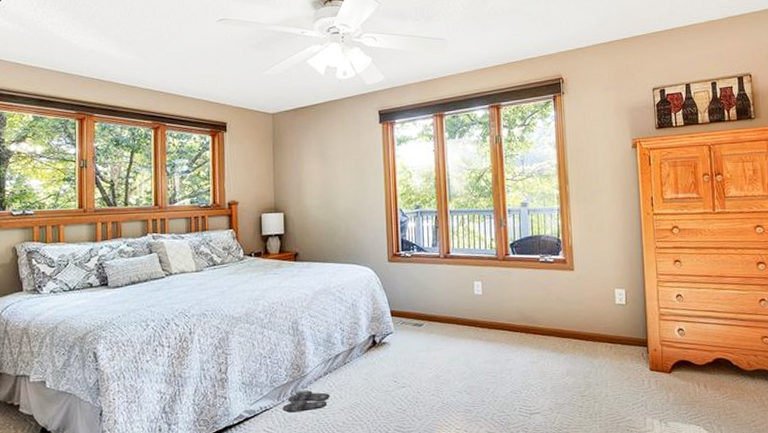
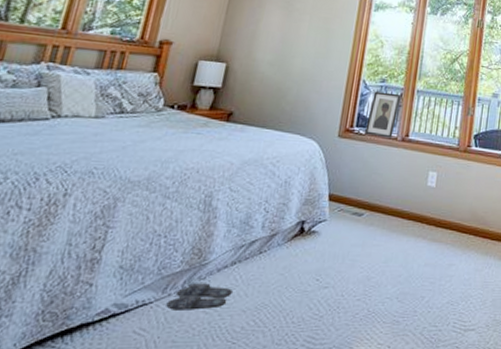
picture frame: none [410,216,436,257] -> present [365,91,401,138]

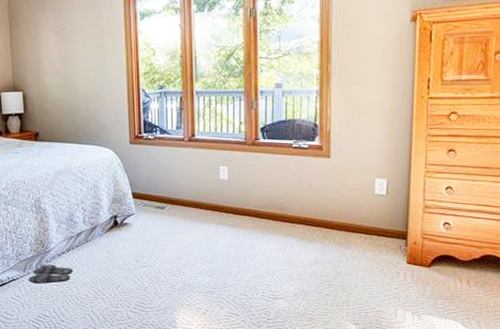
picture frame: present [365,91,401,138] -> none [153,97,181,140]

